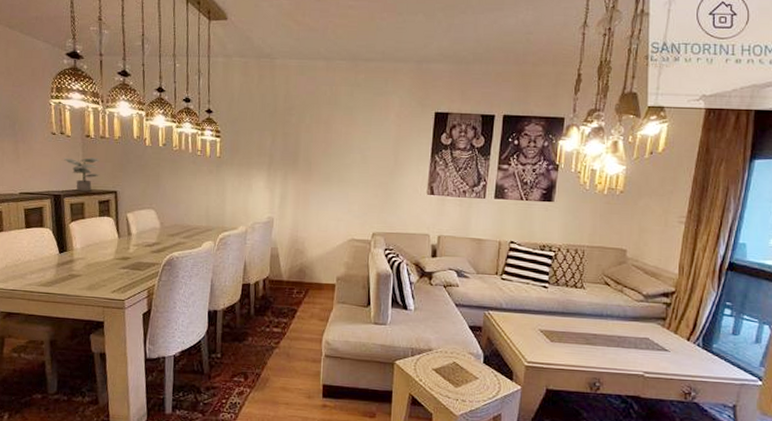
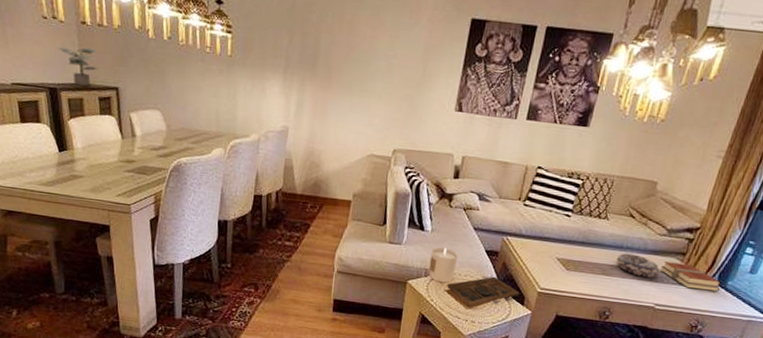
candle: none [414,325,443,362] -> present [428,247,459,283]
decorative tray: none [434,352,507,385] -> present [447,276,520,307]
decorative bowl: none [598,321,643,345] -> present [616,253,660,278]
books: none [643,327,707,356] -> present [659,261,721,292]

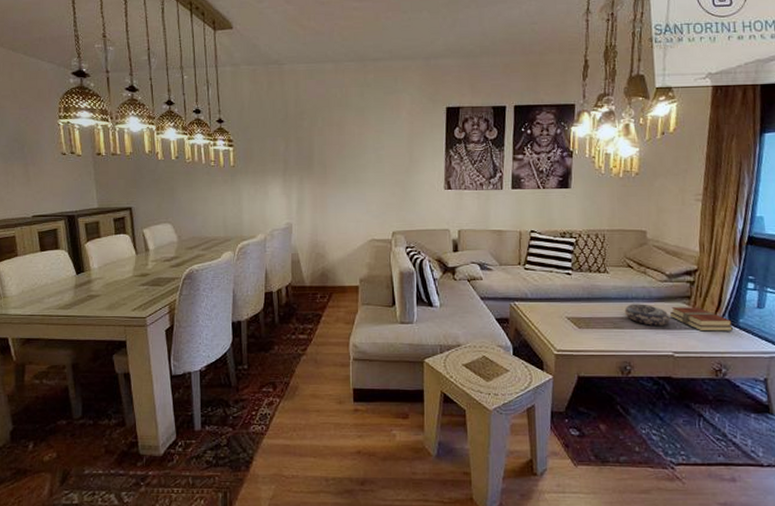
potted plant: present [57,46,98,86] -> none [75,175,113,210]
candle: present [428,247,459,283] -> none [442,321,471,357]
decorative tray: present [447,276,520,307] -> none [464,344,537,379]

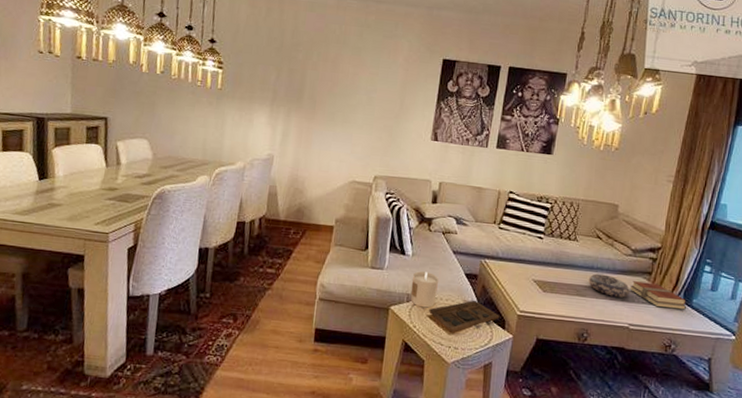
candle: none [442,321,471,357] -> present [410,271,440,308]
decorative tray: none [464,344,537,379] -> present [429,300,500,333]

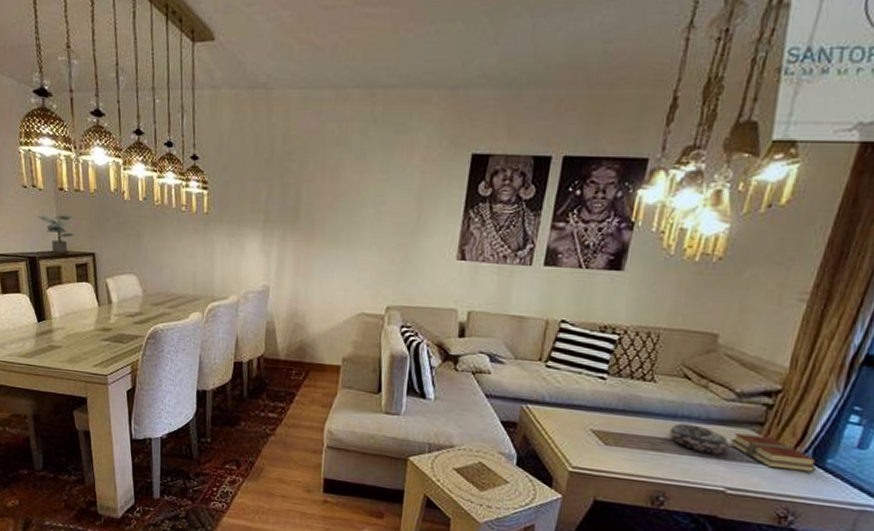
potted plant: none [50,78,90,116] -> present [36,214,75,253]
candle: present [410,271,440,308] -> none [432,417,468,460]
decorative tray: present [429,300,500,333] -> none [455,452,546,489]

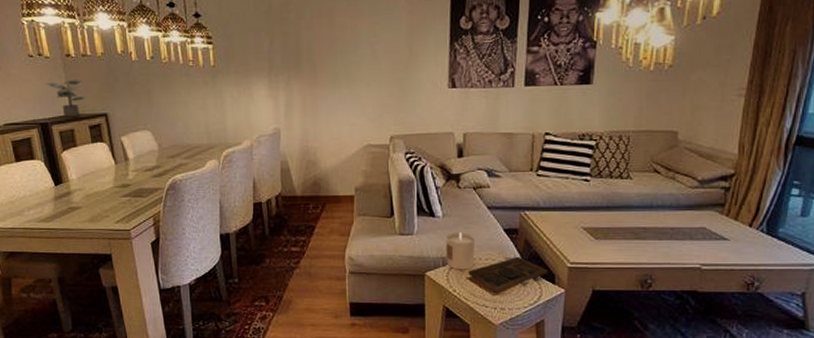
candle: none [432,417,468,460] -> present [445,232,476,270]
decorative tray: none [455,452,546,489] -> present [468,256,548,293]
decorative bowl: present [669,423,730,454] -> none [648,212,699,236]
books: present [729,433,817,473] -> none [699,215,772,242]

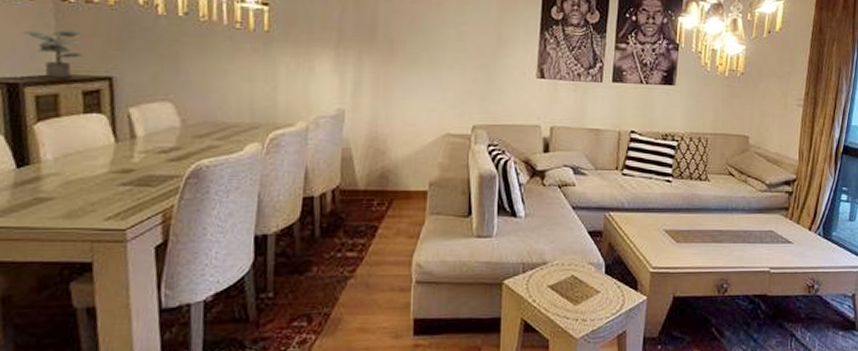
candle: present [445,232,476,270] -> none [526,234,559,277]
decorative tray: present [468,256,548,293] -> none [550,261,631,302]

